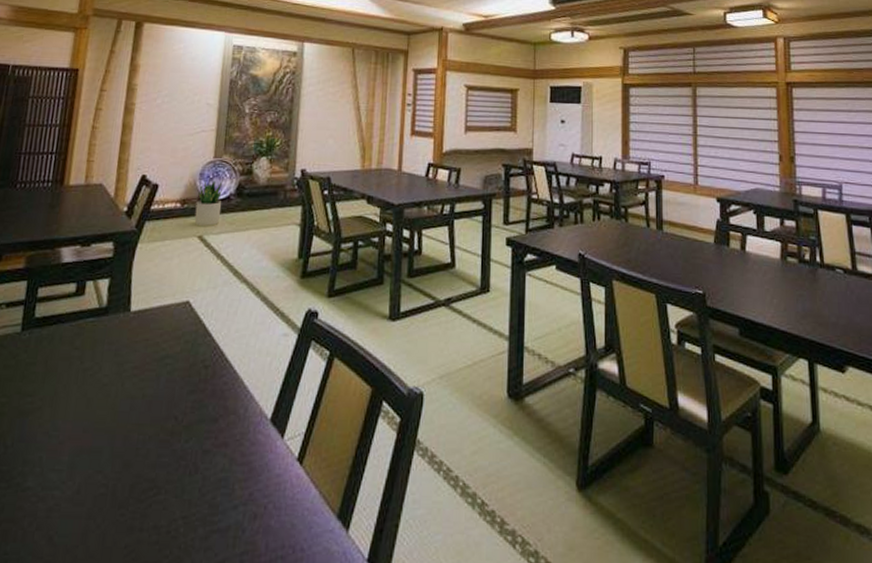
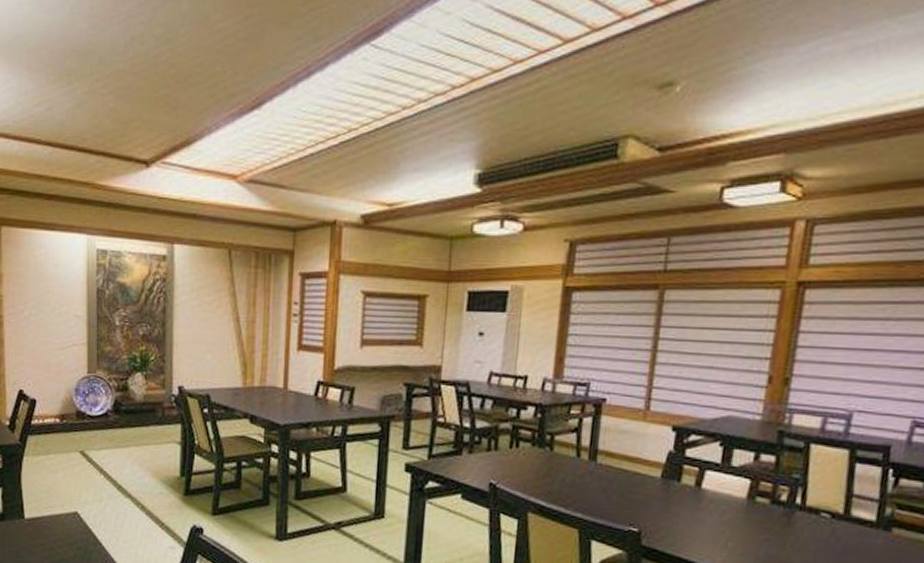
planter: present [194,179,223,227] -> none [74,395,100,443]

